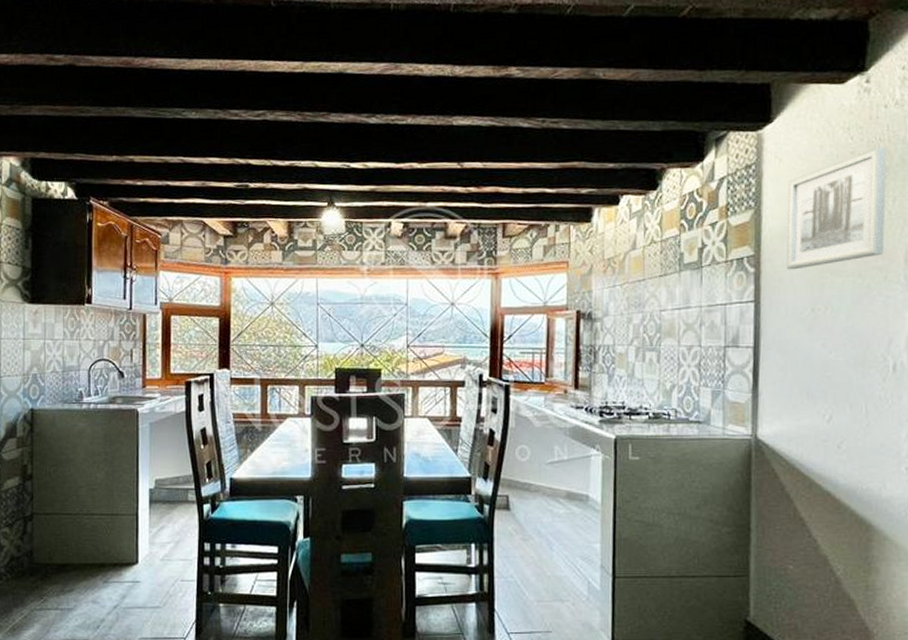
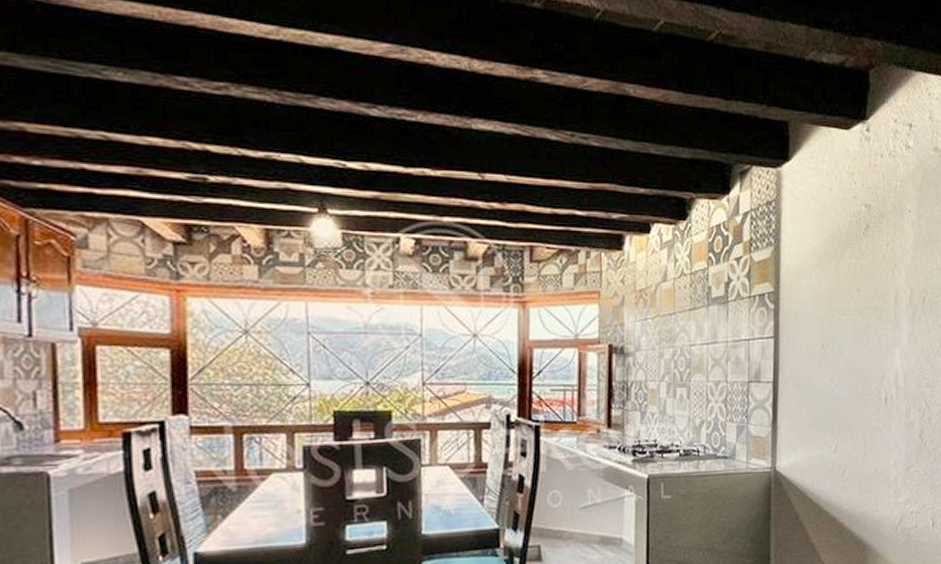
wall art: present [786,147,887,270] -> none [801,194,882,307]

